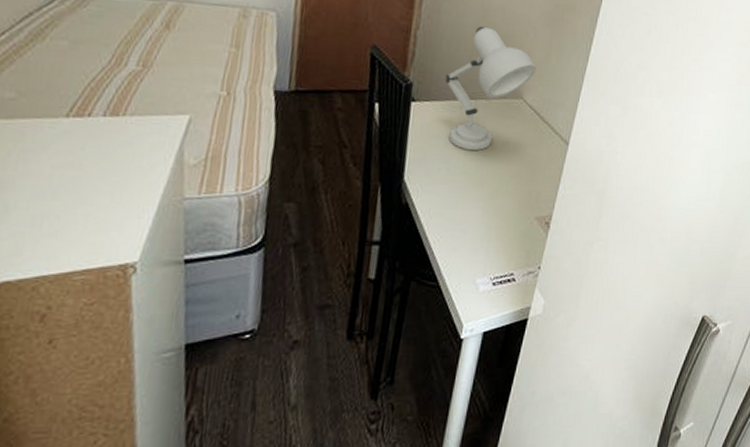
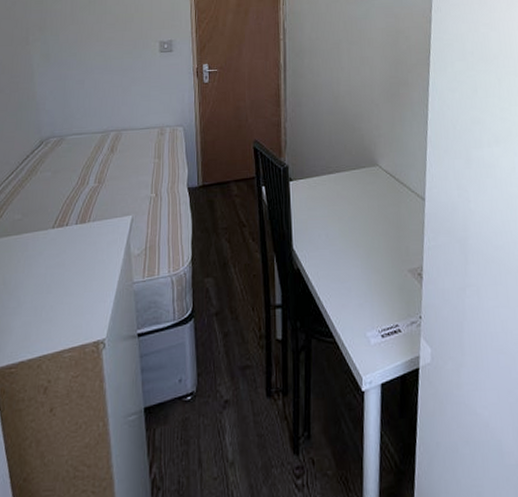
desk lamp: present [445,26,536,151] -> none [313,110,385,217]

